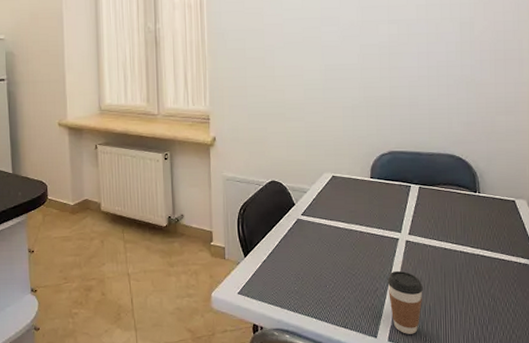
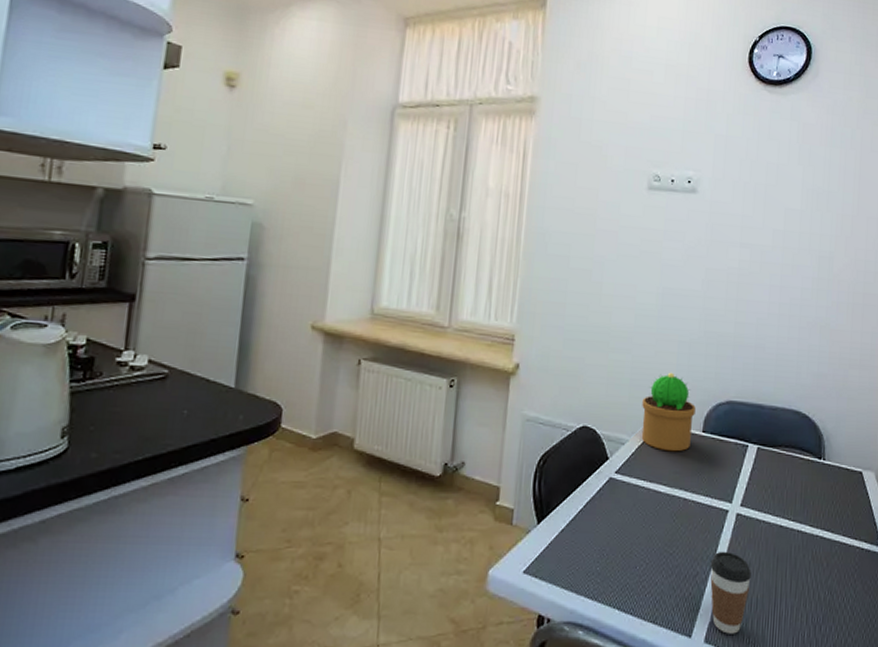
potted cactus: none [317,132,363,196] -> present [641,372,696,452]

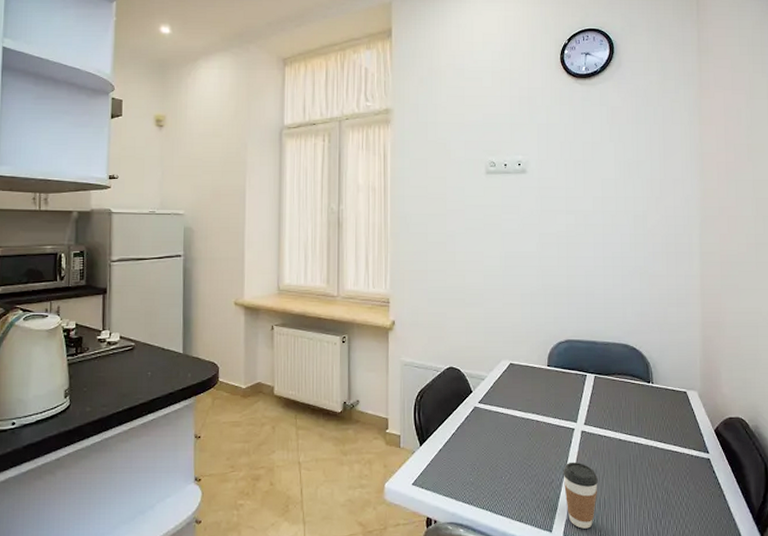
potted cactus: present [641,372,696,452] -> none [496,319,540,384]

